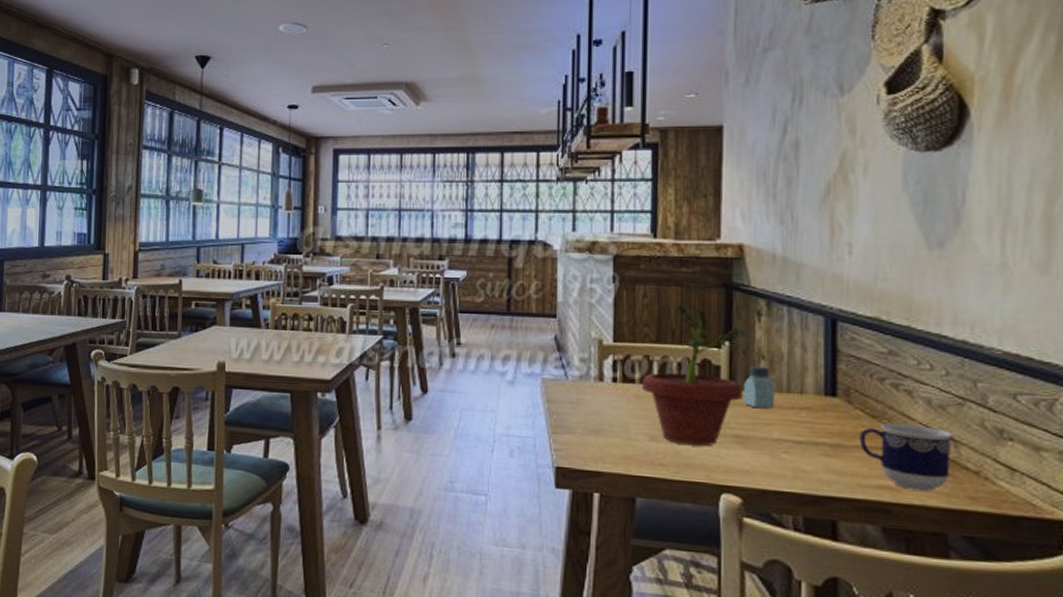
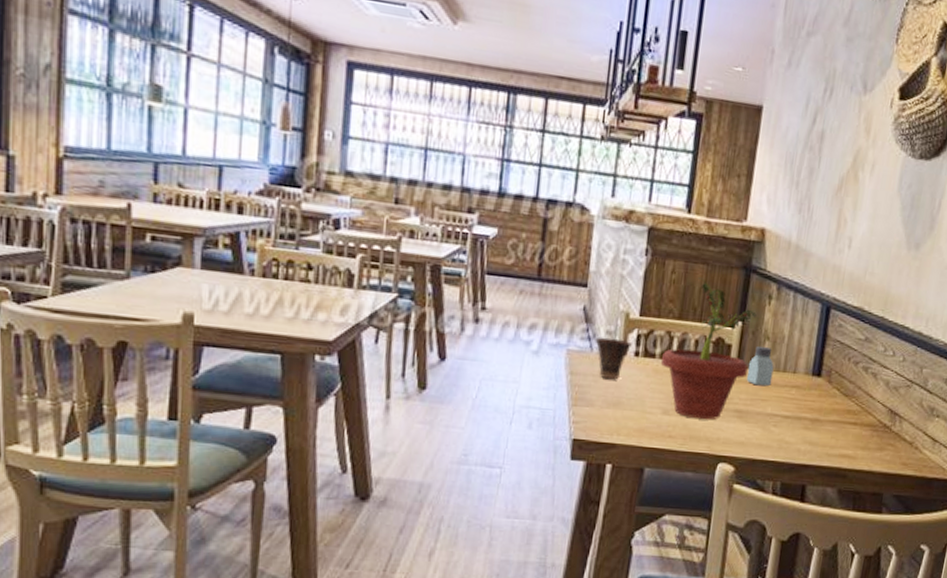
cup: none [569,364,608,407] -> present [595,337,632,380]
cup: present [860,422,952,491] -> none [832,400,899,459]

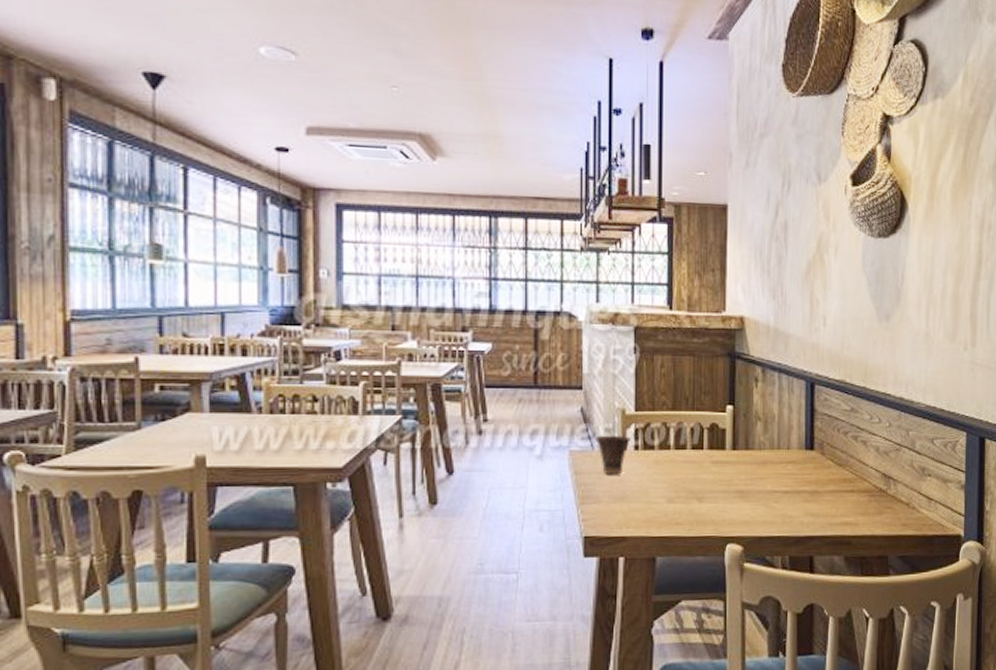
potted plant: present [660,278,756,420] -> none [660,369,745,504]
saltshaker: present [746,346,774,387] -> none [743,427,768,465]

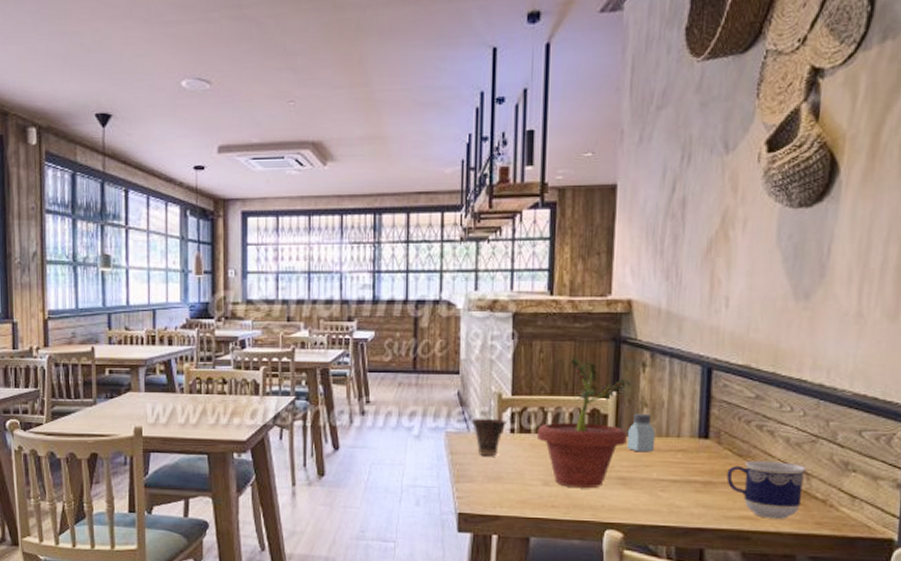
potted plant: none [660,369,745,504] -> present [536,354,631,489]
saltshaker: none [743,427,768,465] -> present [626,413,655,452]
cup: none [830,468,893,523] -> present [726,460,806,519]

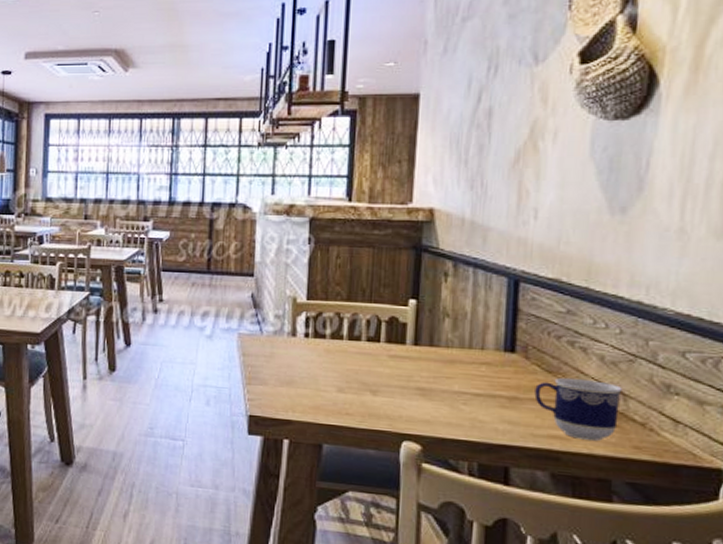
cup: present [471,418,507,457] -> none [264,321,301,360]
potted plant: present [536,354,631,489] -> none [331,261,432,398]
saltshaker: present [626,413,655,452] -> none [426,323,458,364]

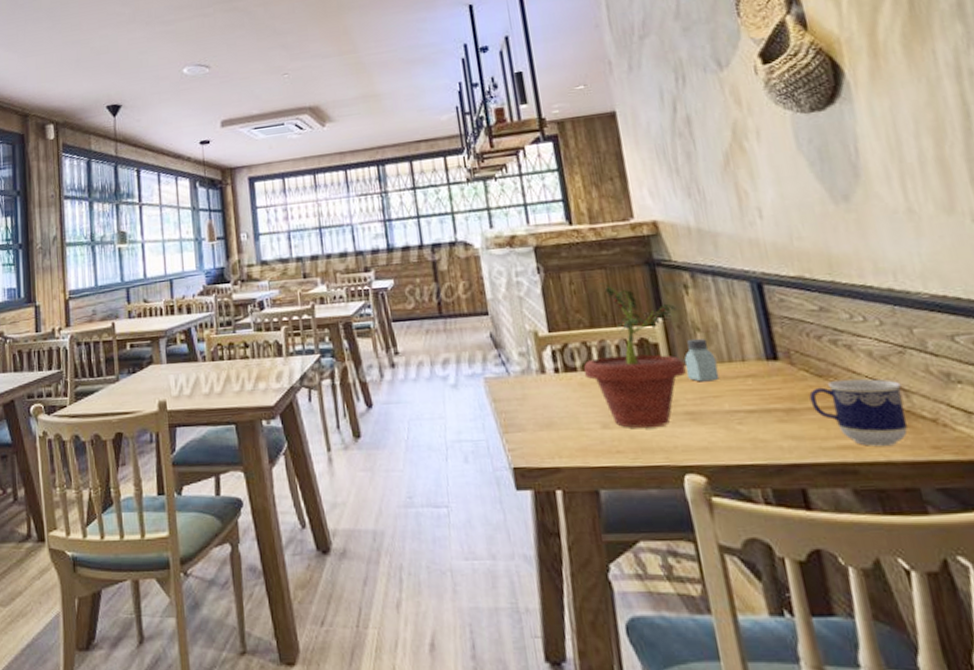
potted plant: none [331,261,432,398] -> present [583,283,687,429]
saltshaker: none [426,323,458,364] -> present [684,338,720,382]

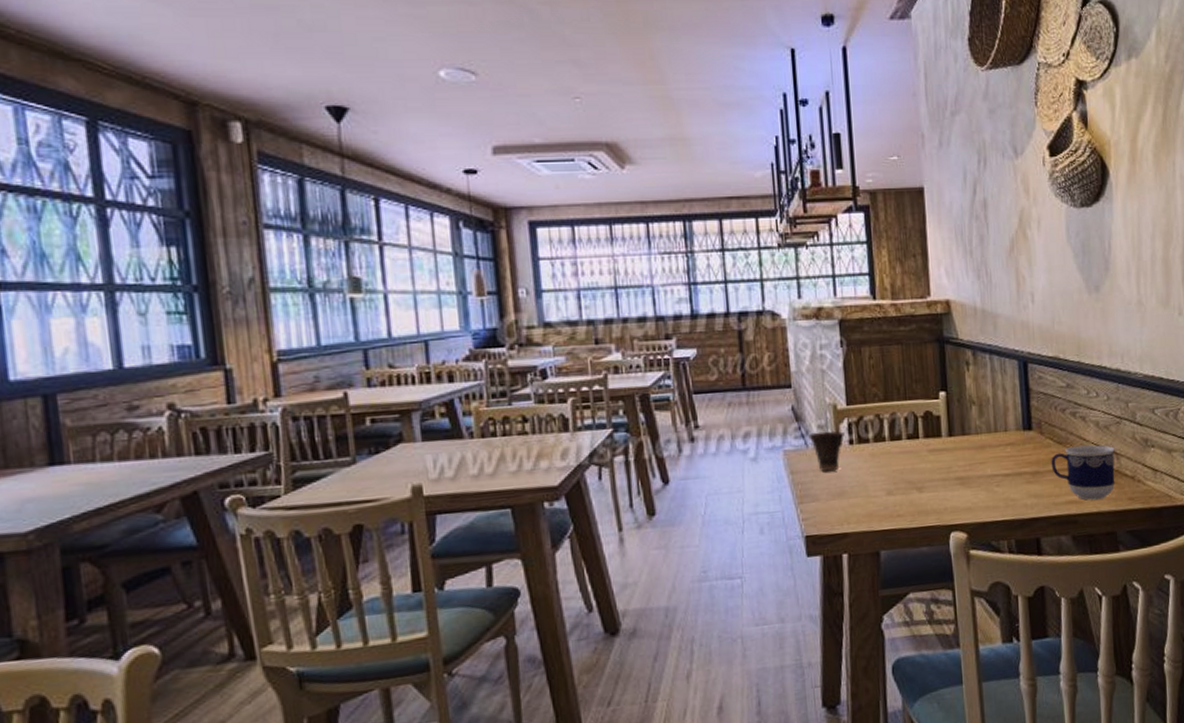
cup: none [509,358,549,401] -> present [808,431,845,473]
potted plant: present [583,283,687,429] -> none [875,358,960,494]
saltshaker: present [684,338,720,382] -> none [960,411,986,451]

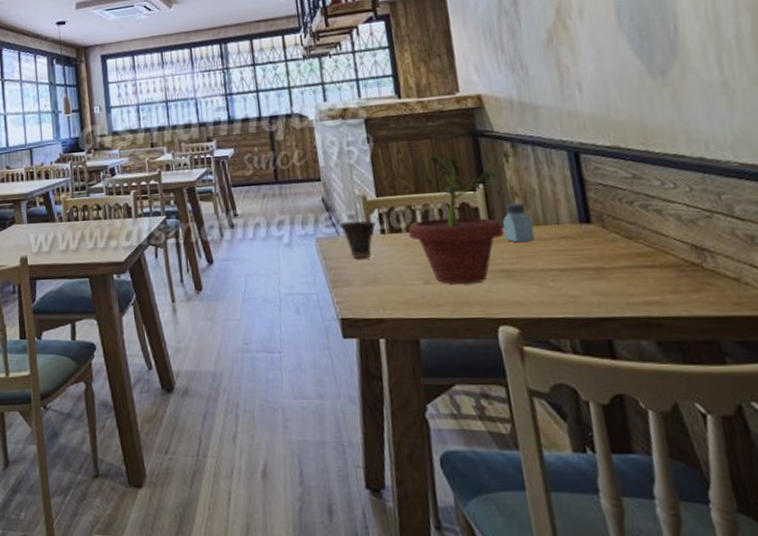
potted plant: none [875,358,960,494] -> present [408,152,504,285]
saltshaker: none [960,411,986,451] -> present [502,203,535,243]
cup: present [1051,445,1115,500] -> none [619,240,712,302]

